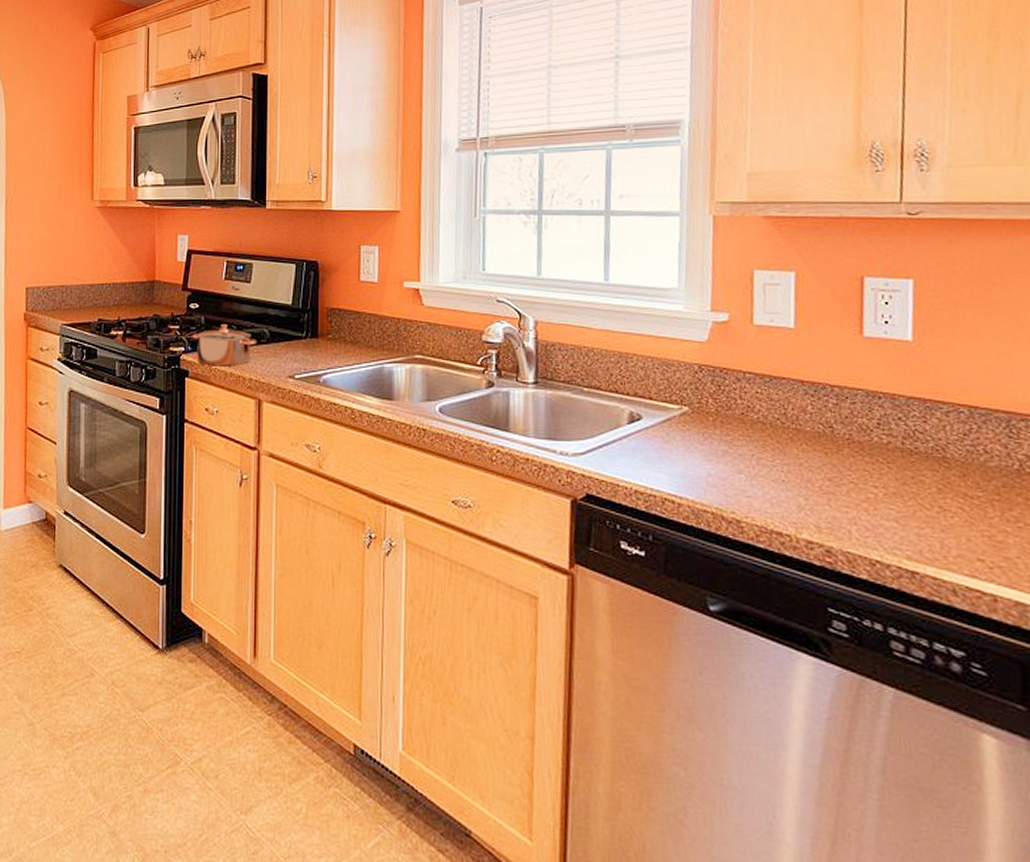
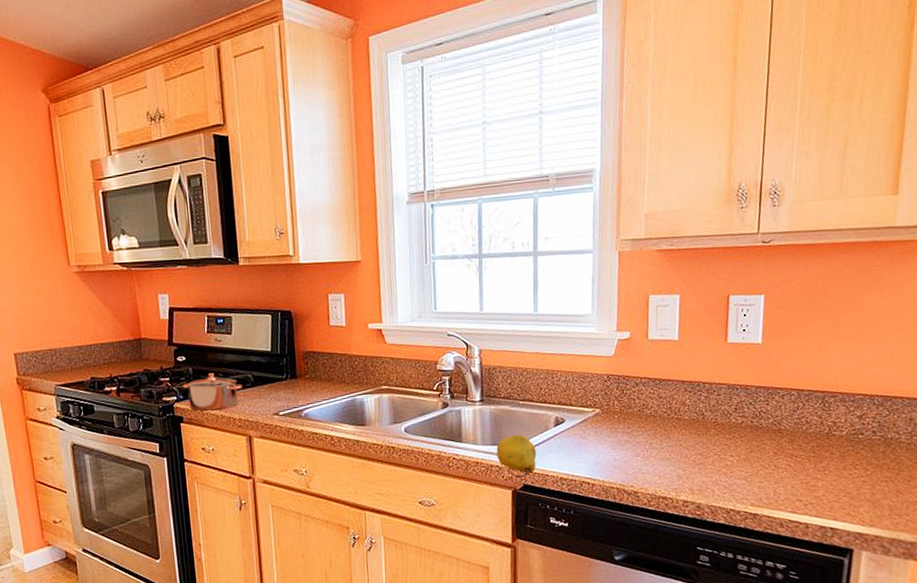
fruit: none [552,429,604,485] -> present [496,434,537,478]

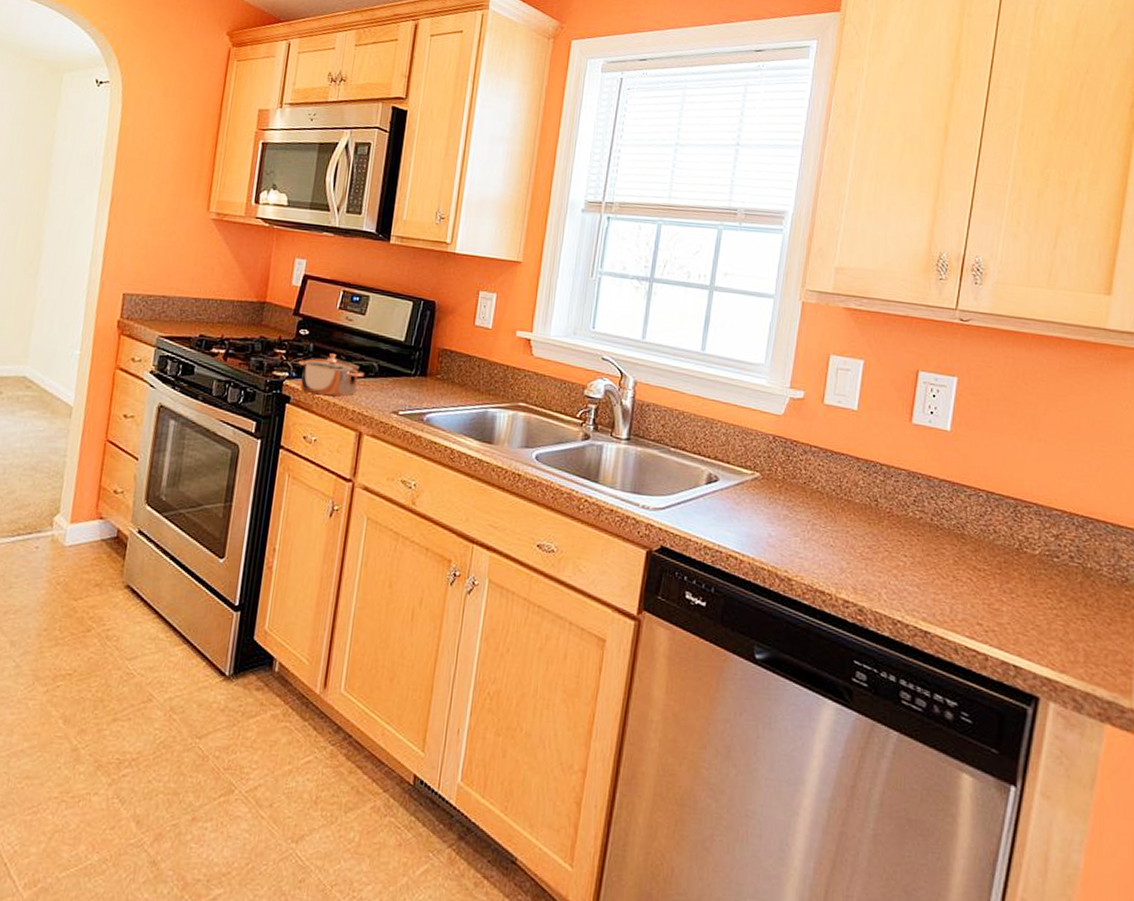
fruit: present [496,434,537,478] -> none [635,485,682,538]

